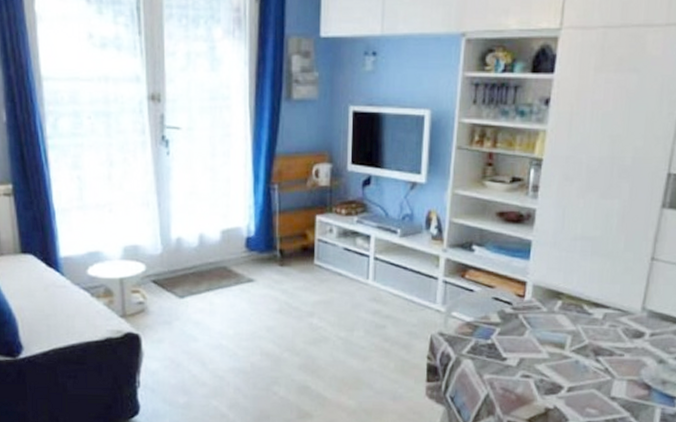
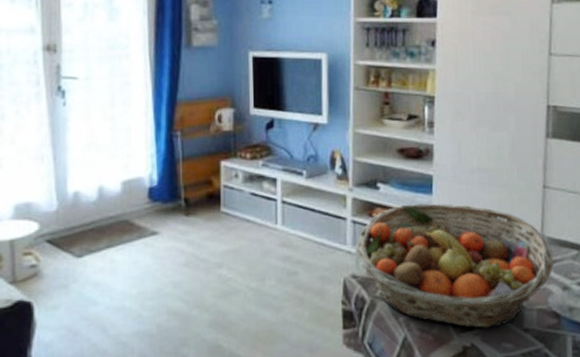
fruit basket: none [445,268,653,393] -> present [356,203,554,328]

